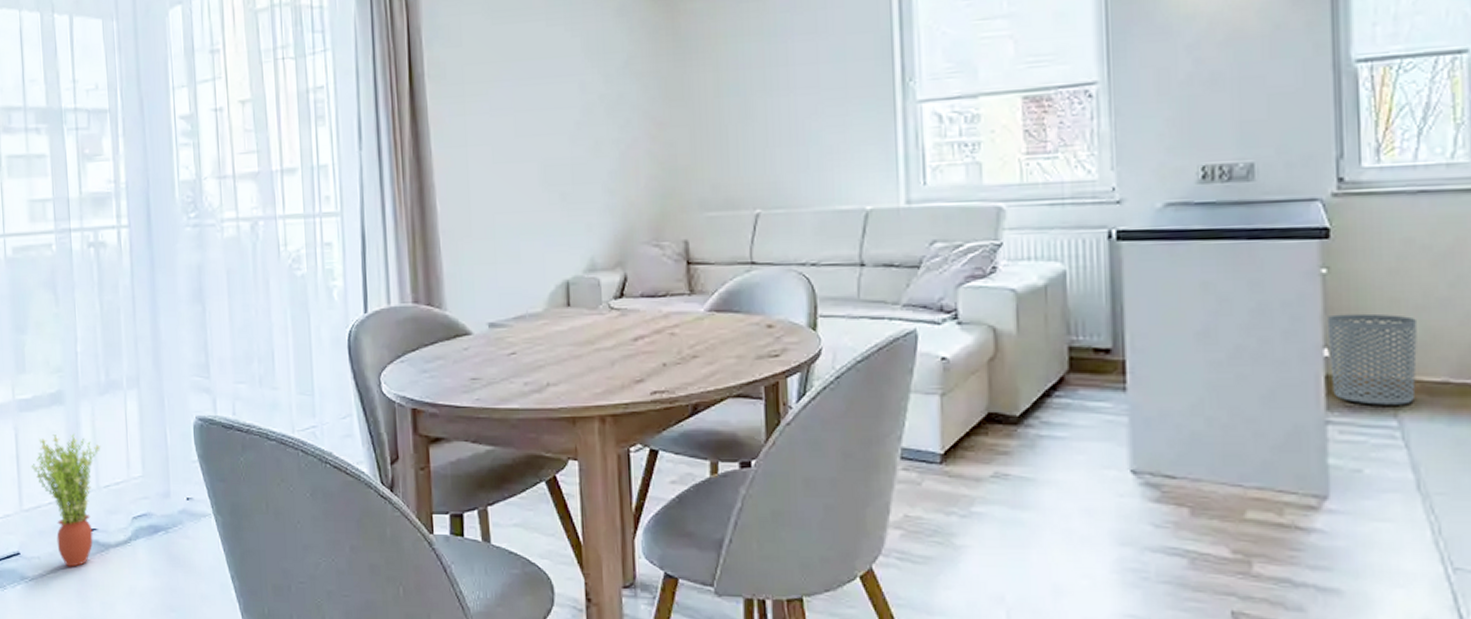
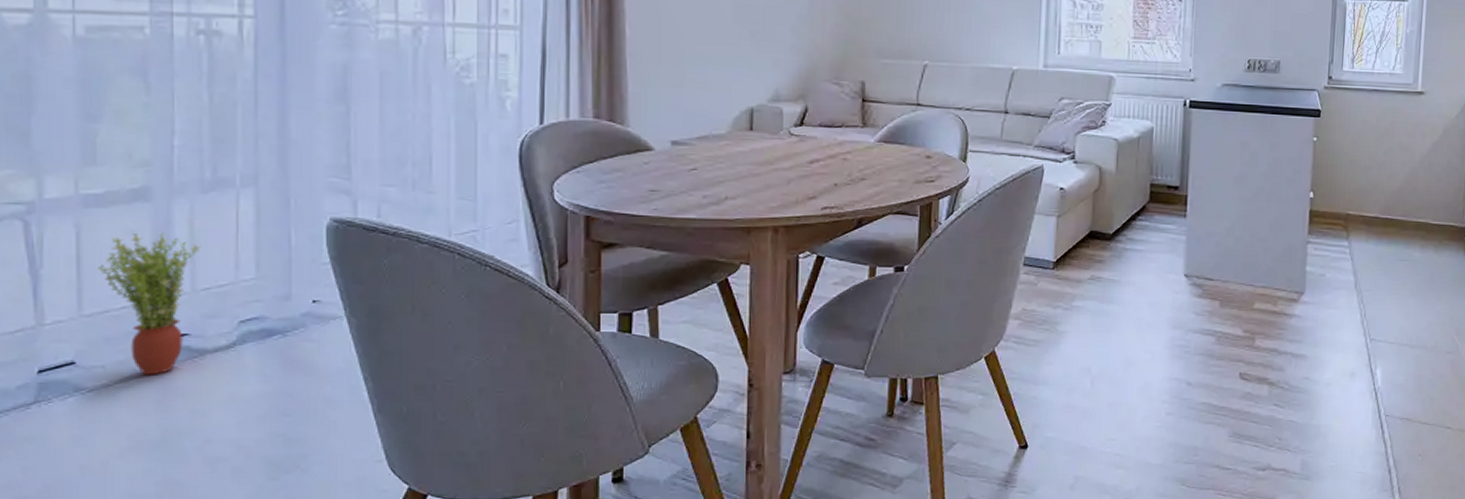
waste bin: present [1326,313,1417,405] -> none [1313,169,1364,232]

